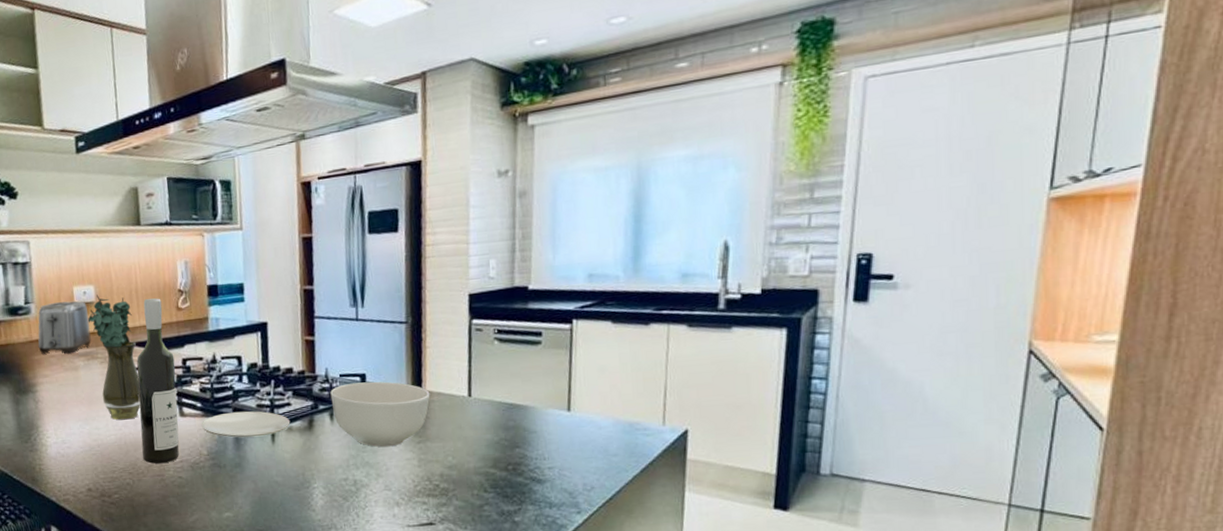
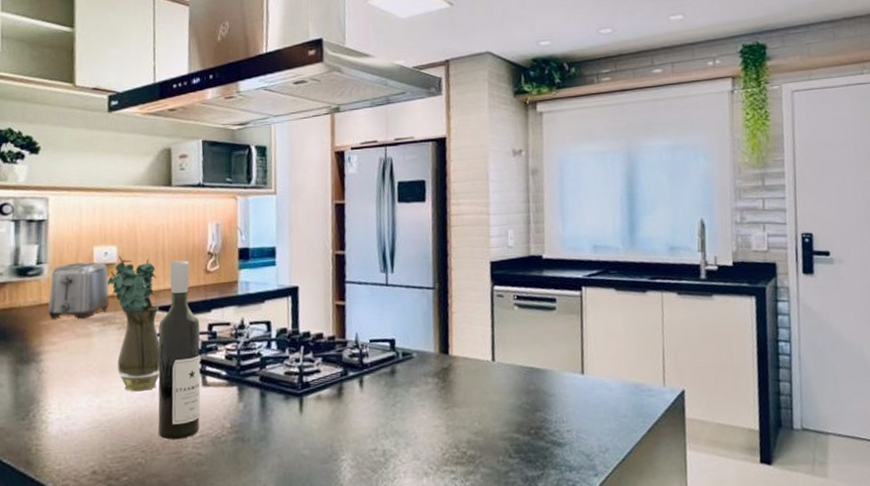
plate: present [201,411,291,438] -> none [225,379,320,409]
bowl: present [330,381,430,448] -> none [360,346,457,415]

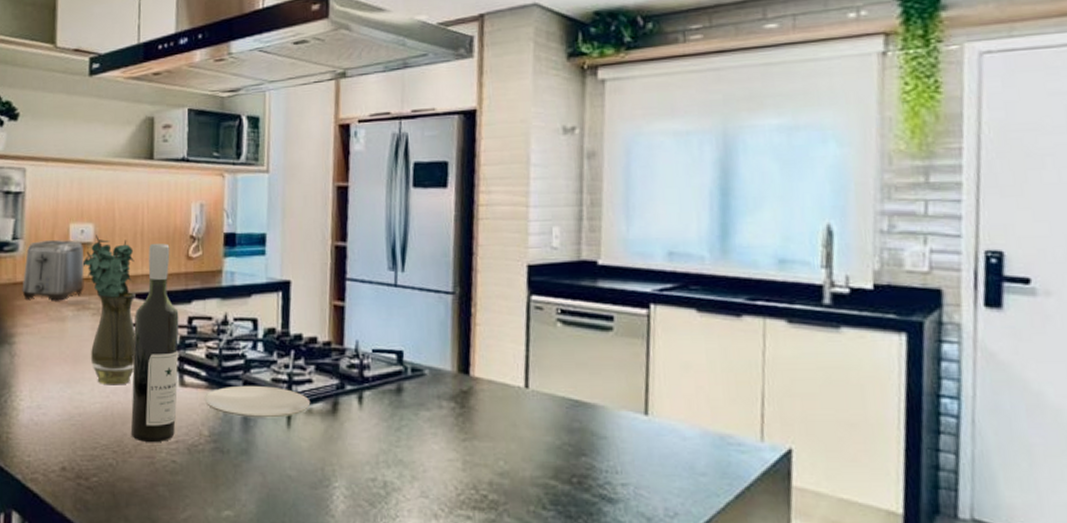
plate: none [225,379,320,409] -> present [204,385,311,418]

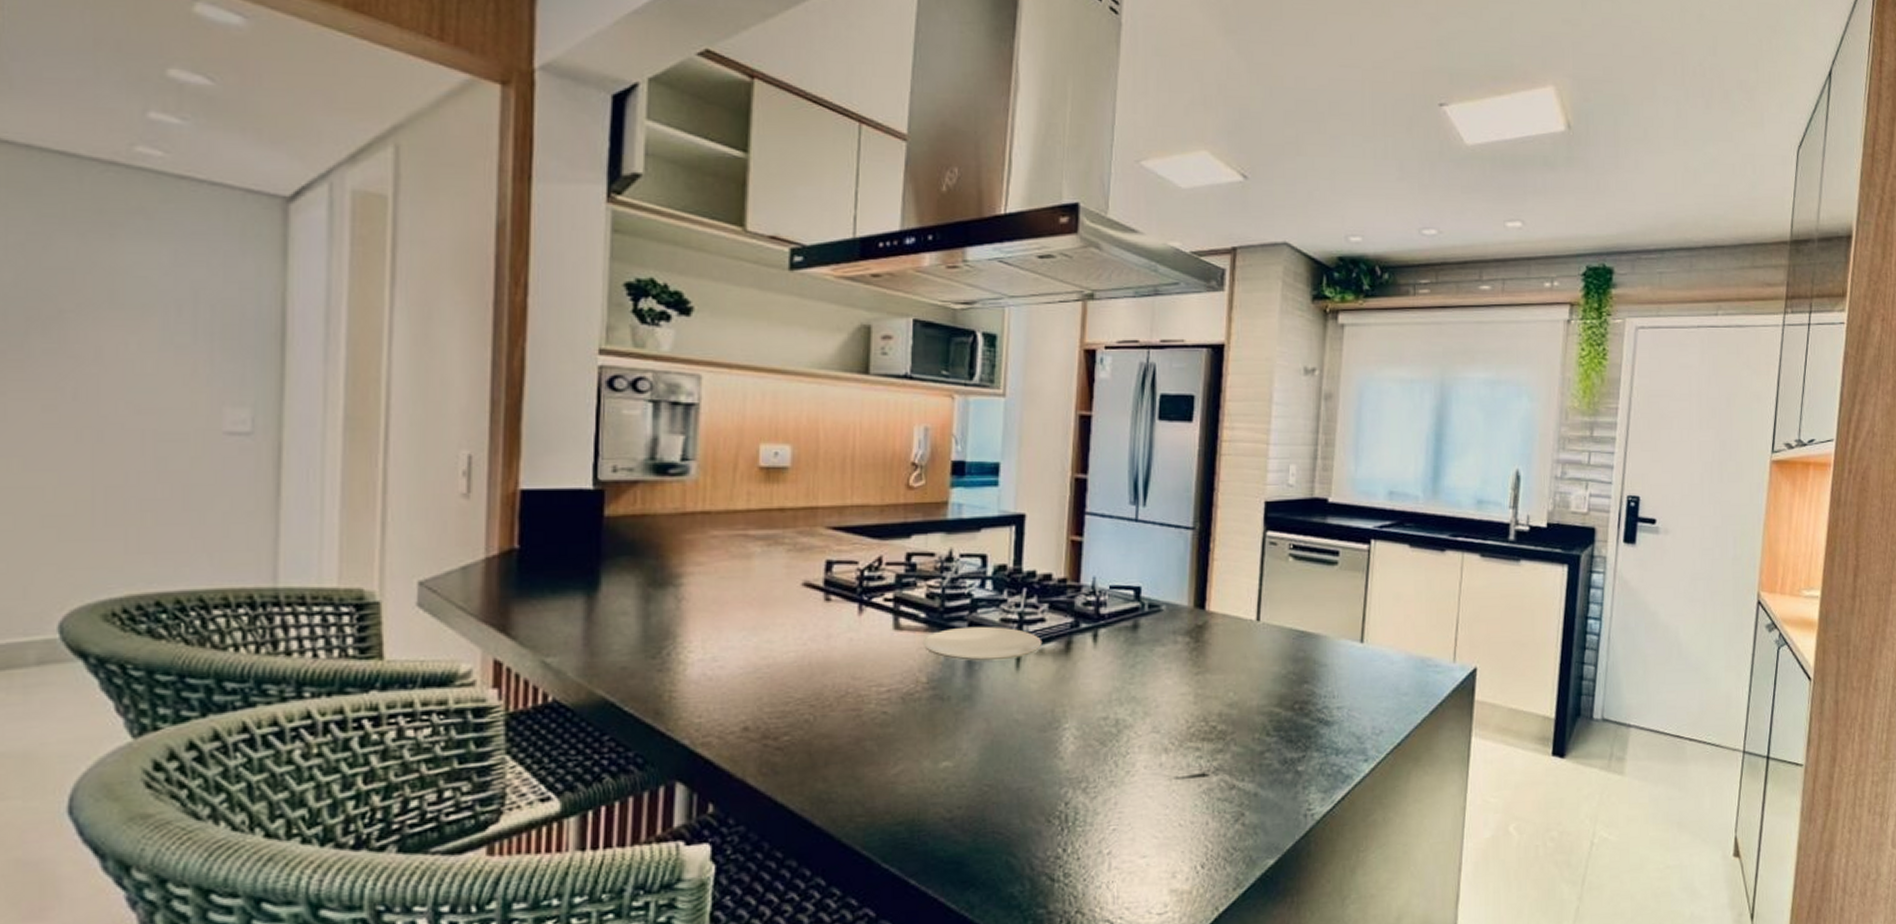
toaster: present [22,240,84,301] -> none [693,463,777,535]
vase: present [82,234,137,385] -> none [775,458,844,631]
bottle: present [130,243,179,443] -> none [832,471,895,694]

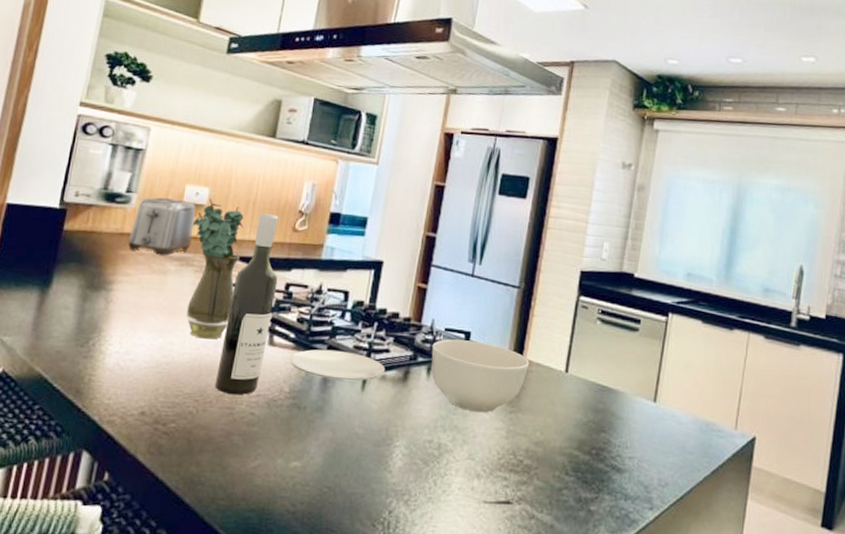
toaster: none [693,463,777,535] -> present [128,197,196,255]
vase: none [775,458,844,631] -> present [186,198,243,339]
bottle: none [832,471,895,694] -> present [214,213,279,395]
bowl: none [1096,597,1214,679] -> present [431,339,530,413]

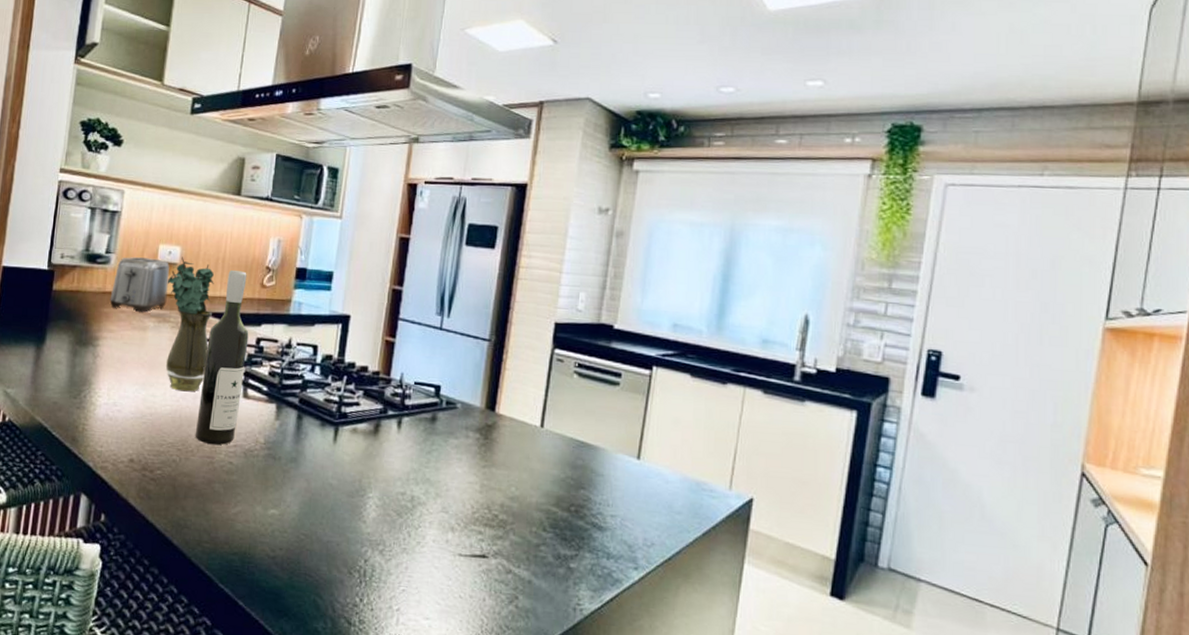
plate: present [289,349,386,381] -> none [263,402,356,434]
bowl: present [431,339,530,413] -> none [401,392,503,467]

